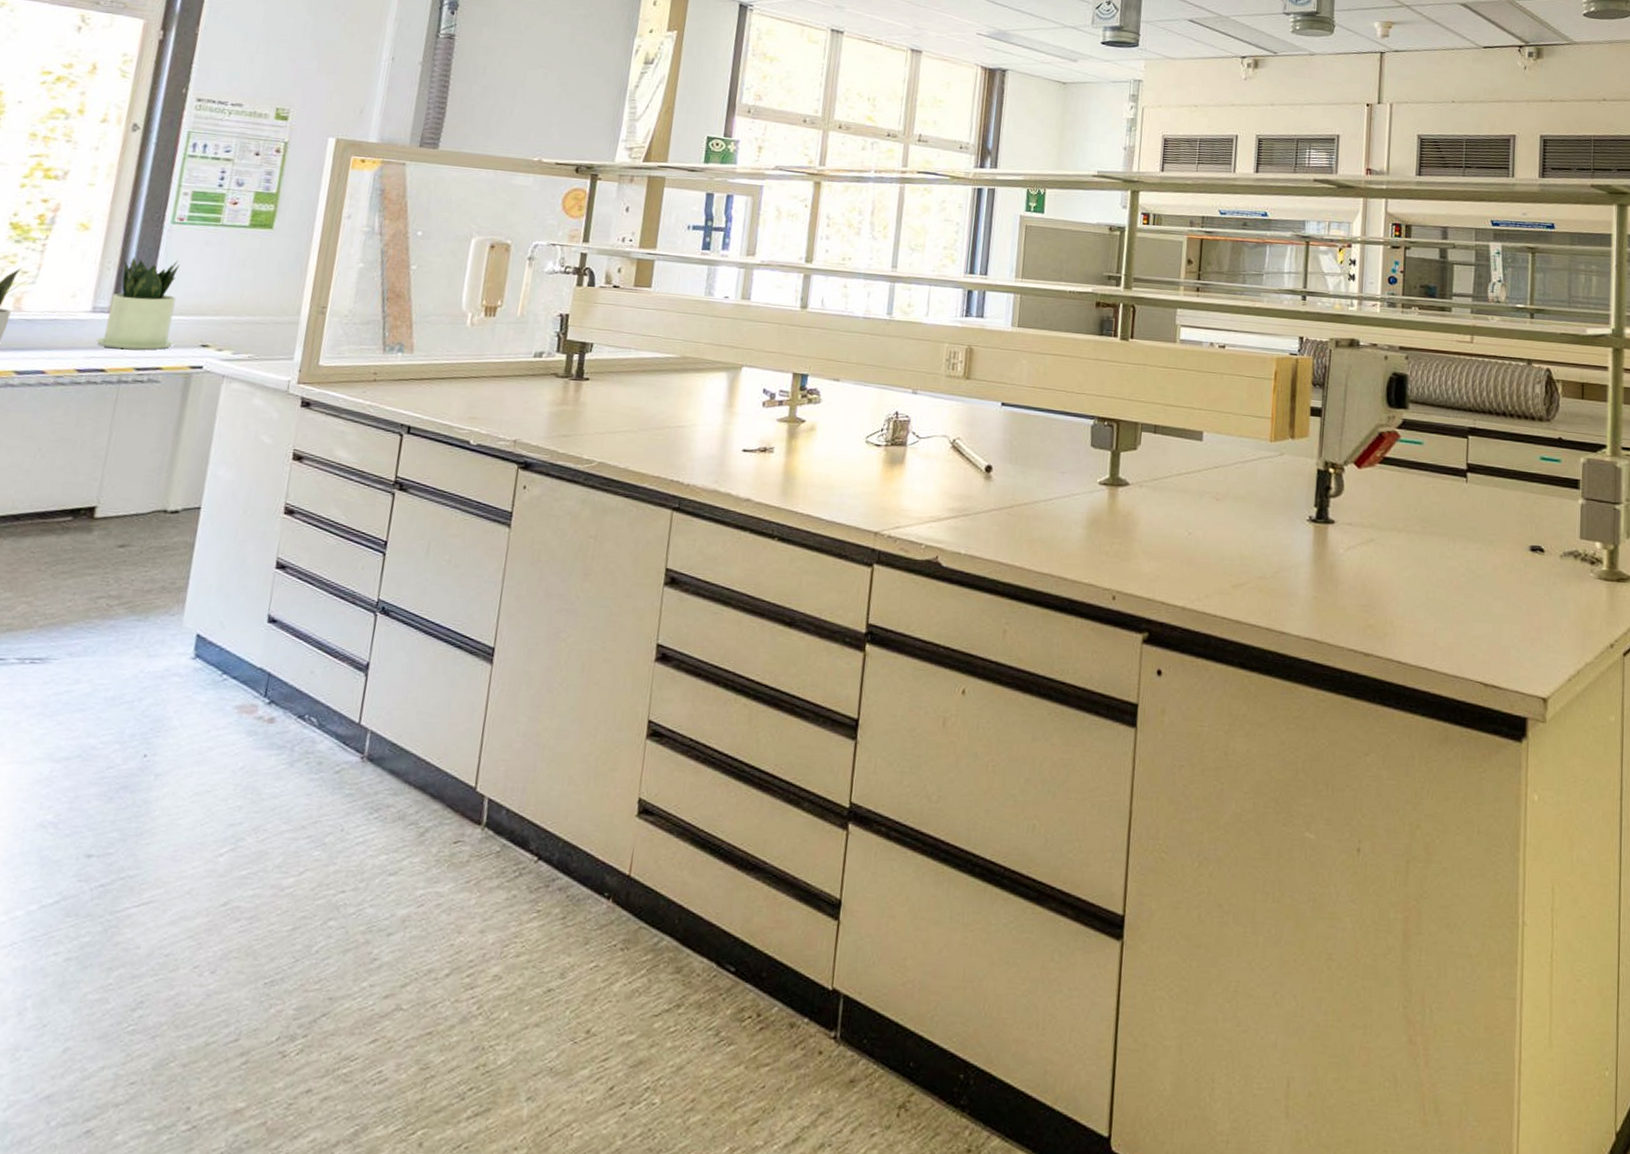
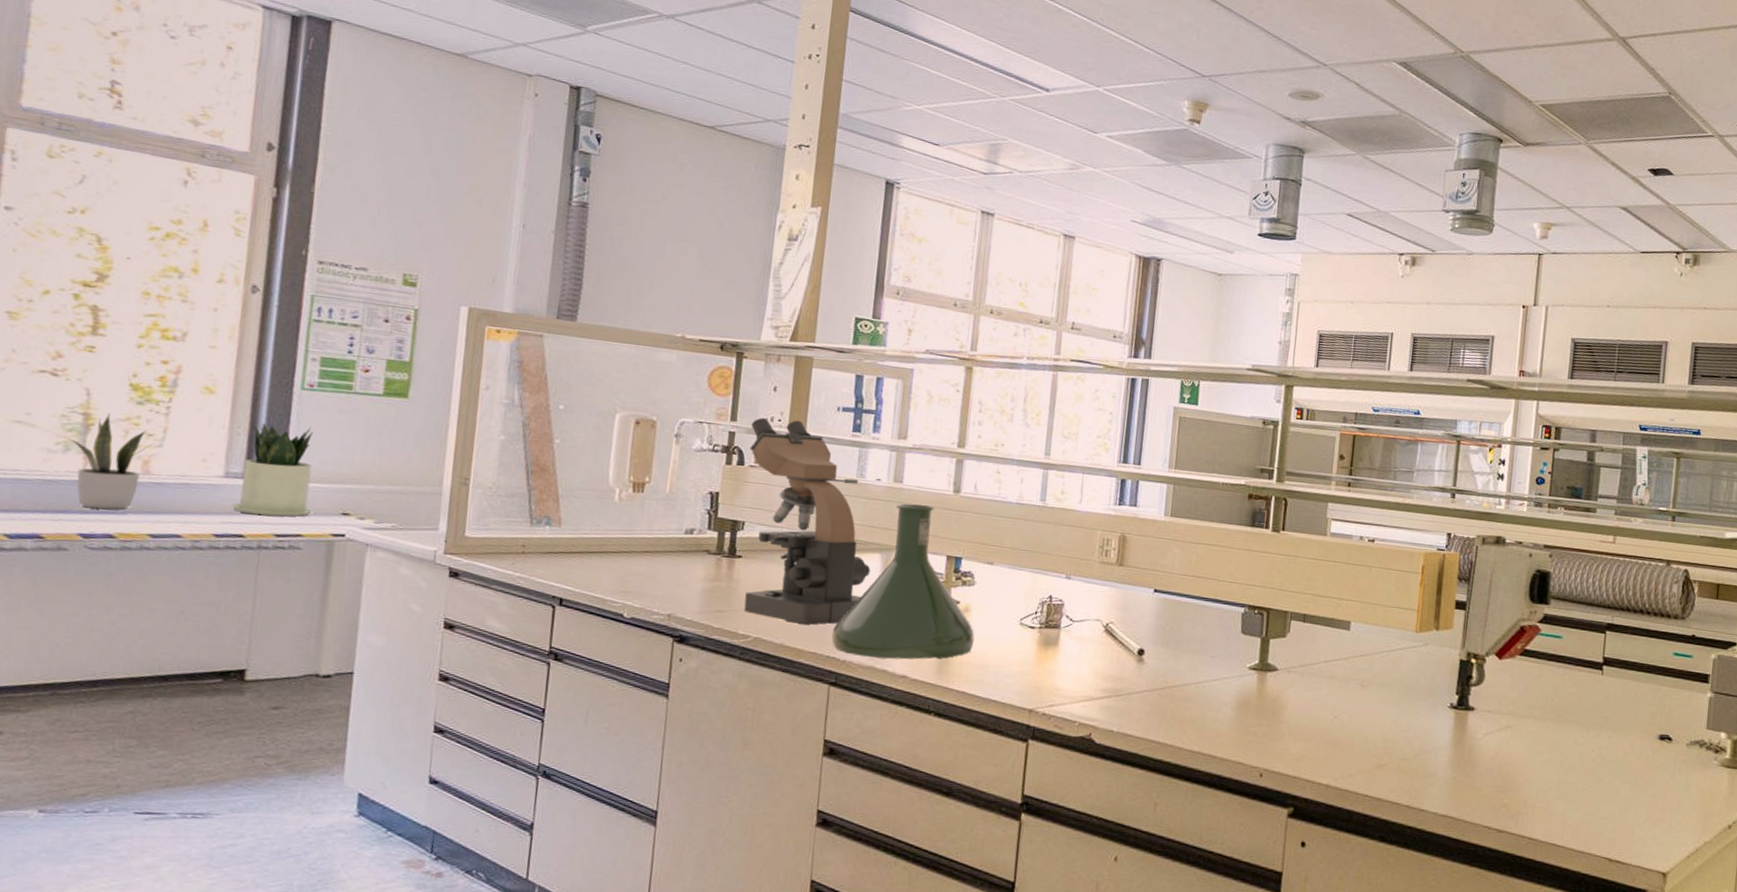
microscope: none [589,238,717,448] -> present [744,417,871,625]
flask: none [675,321,821,482] -> present [831,503,975,660]

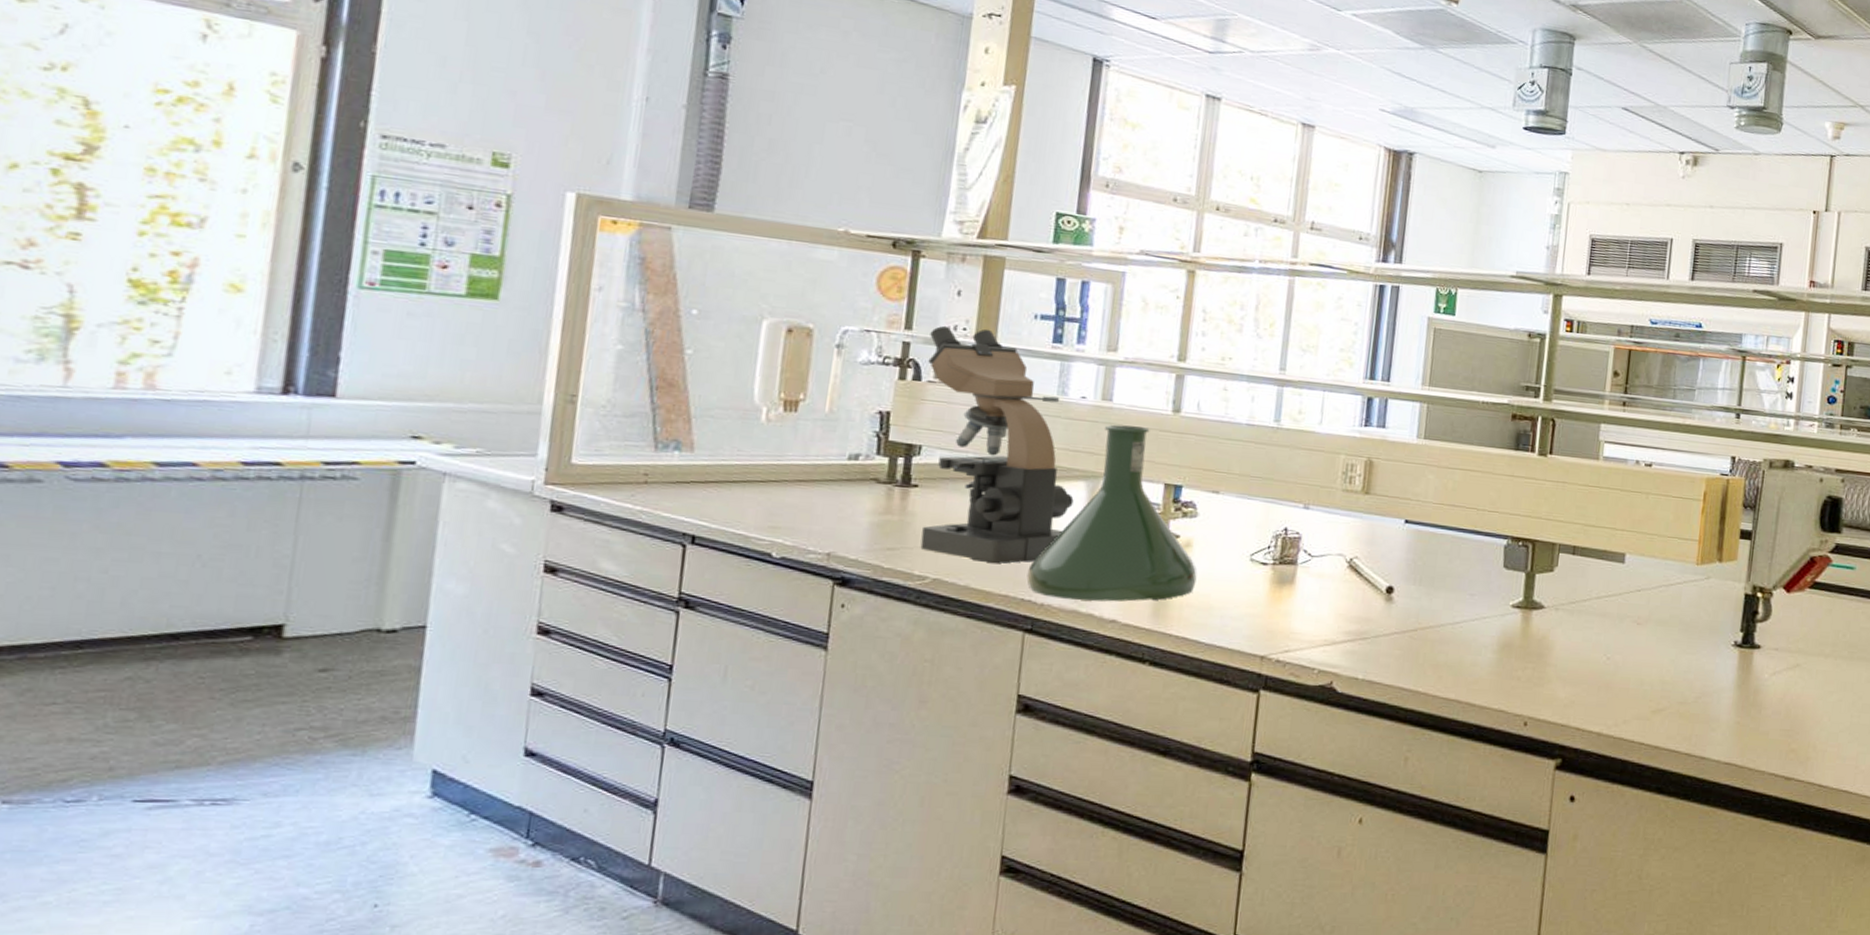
potted plant: present [69,412,155,510] -> none [44,314,162,433]
planter: present [231,422,314,517] -> none [265,327,374,441]

